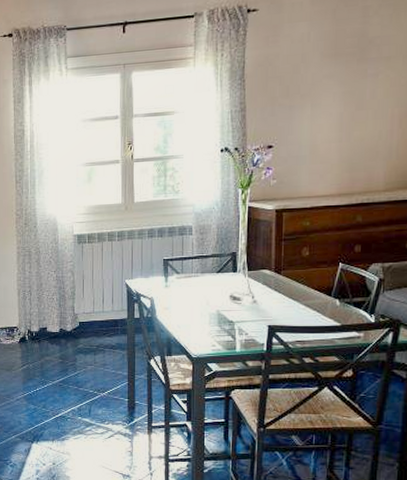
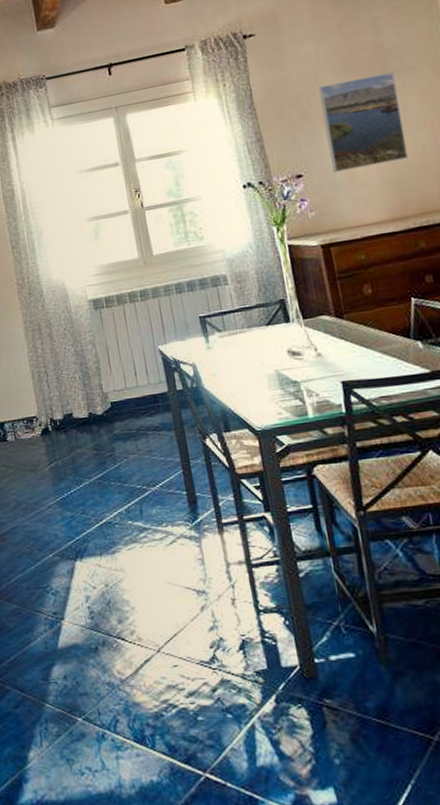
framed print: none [300,60,371,148] -> present [318,72,408,173]

